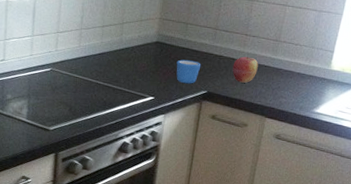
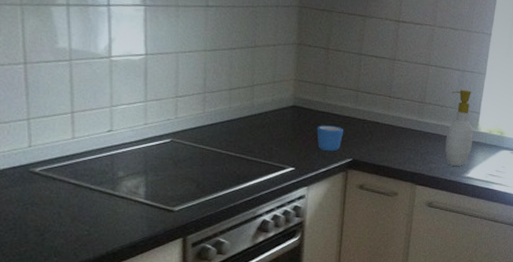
apple: present [232,56,258,83] -> none [378,120,405,148]
soap bottle: none [296,29,327,102] -> present [445,90,474,166]

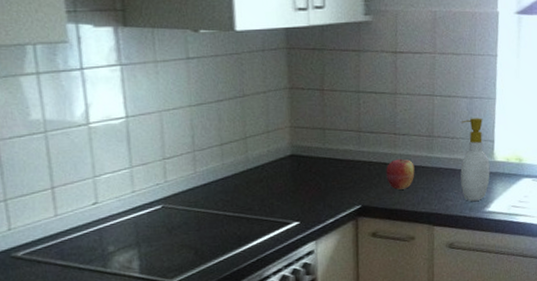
mug: present [317,125,344,152] -> none [319,171,349,200]
apple: none [378,120,405,148] -> present [386,159,415,190]

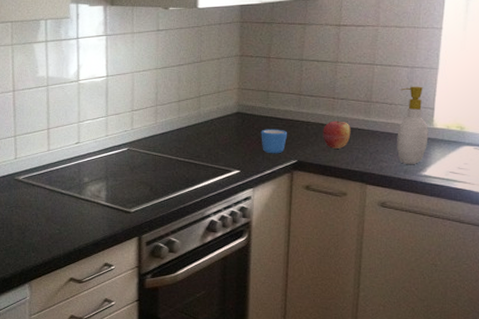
mug: none [319,171,349,200] -> present [261,129,288,154]

